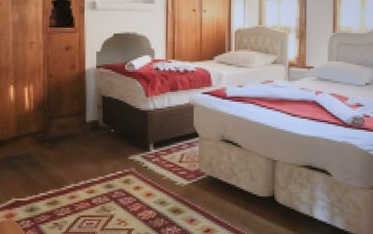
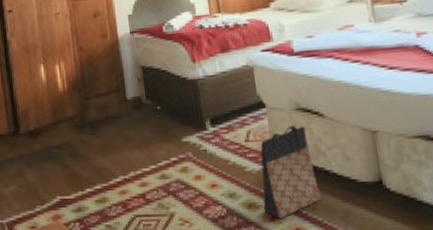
bag: none [185,151,230,221] -> present [260,124,322,219]

